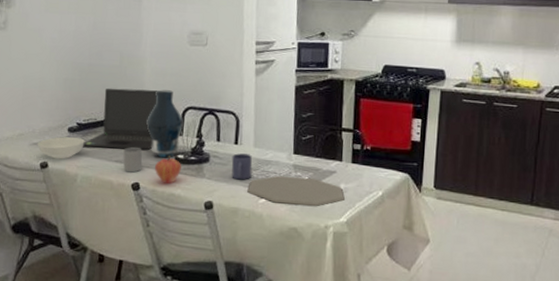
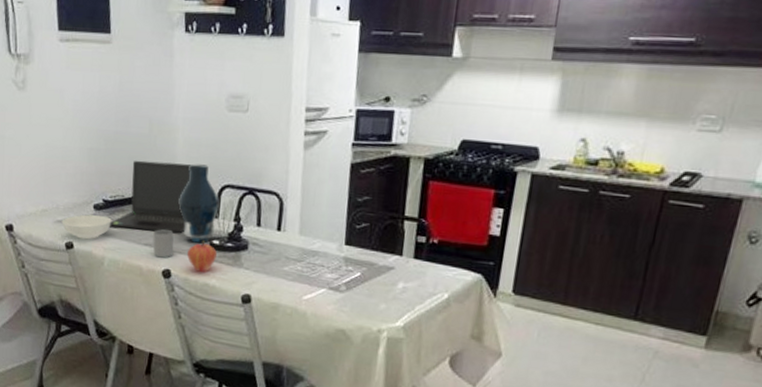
mug: present [231,153,253,180] -> none [272,241,297,273]
placemat: present [247,175,345,207] -> none [290,268,403,308]

